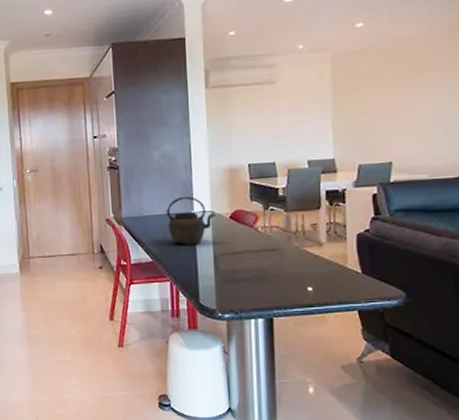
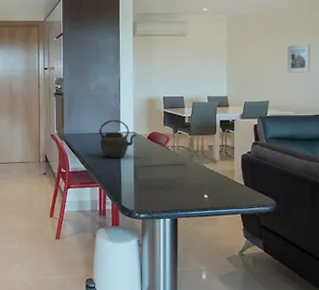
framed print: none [417,82,450,123] -> present [288,44,310,73]

